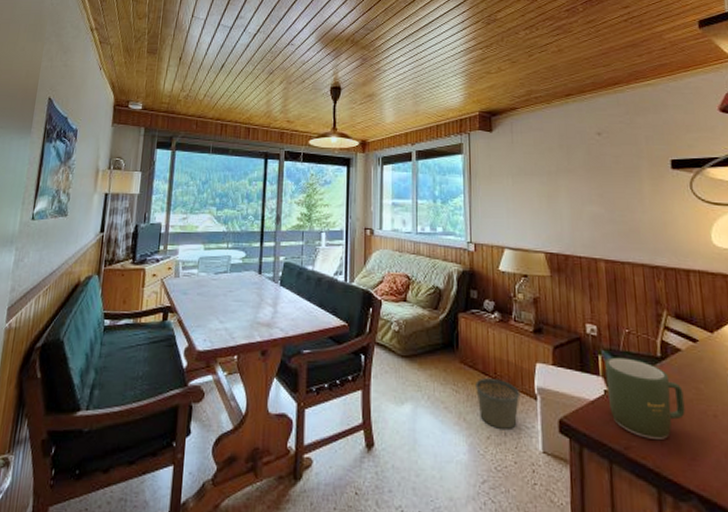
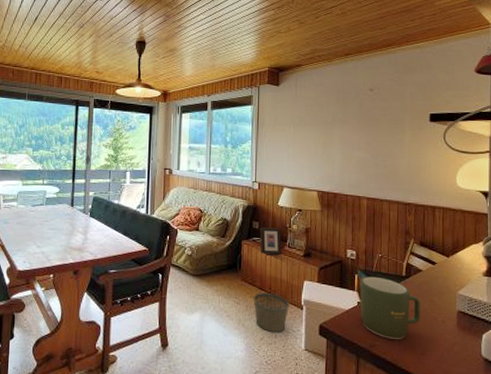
picture frame: none [479,297,507,330] -> present [260,227,282,255]

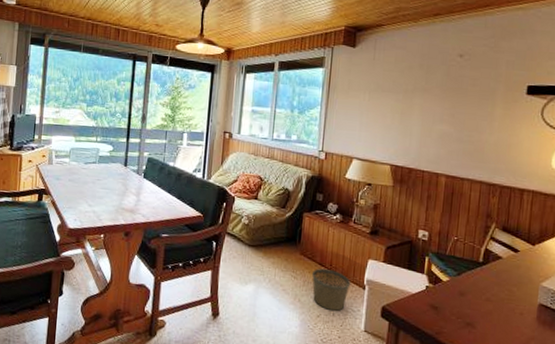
picture frame: present [260,227,282,255] -> none [323,200,347,230]
mug: present [360,276,420,339] -> none [428,259,497,329]

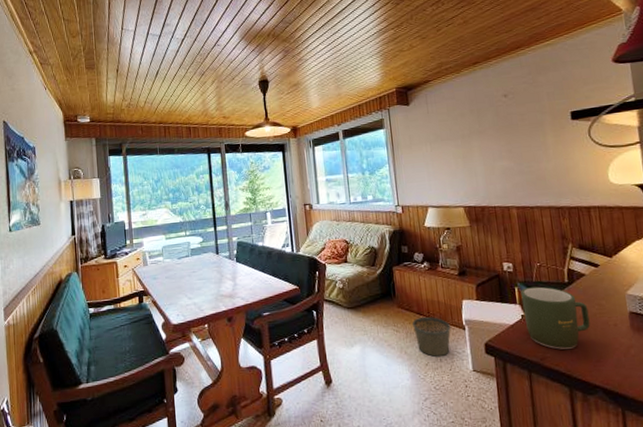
mug: none [428,259,497,329] -> present [520,286,590,350]

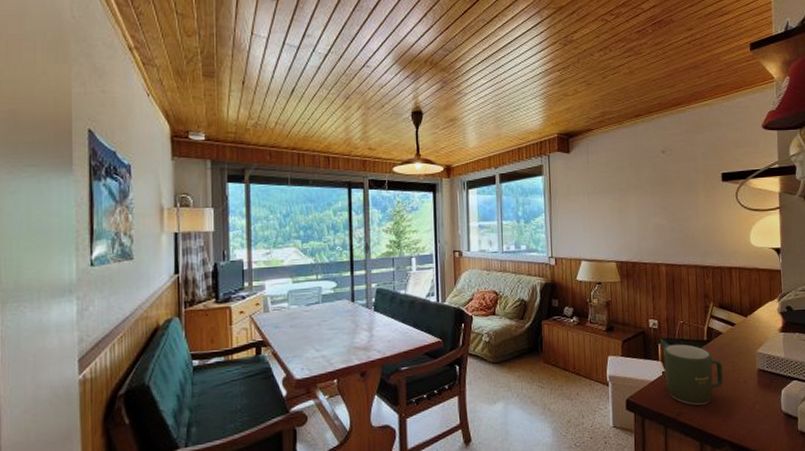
basket: present [411,316,451,357] -> none [557,372,595,414]

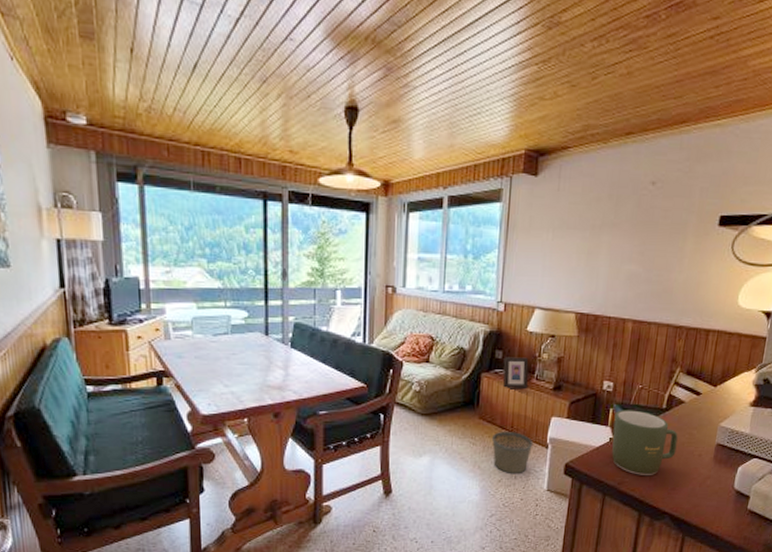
basket: none [557,372,595,414] -> present [491,431,534,475]
picture frame: none [560,304,584,333] -> present [503,357,529,388]

